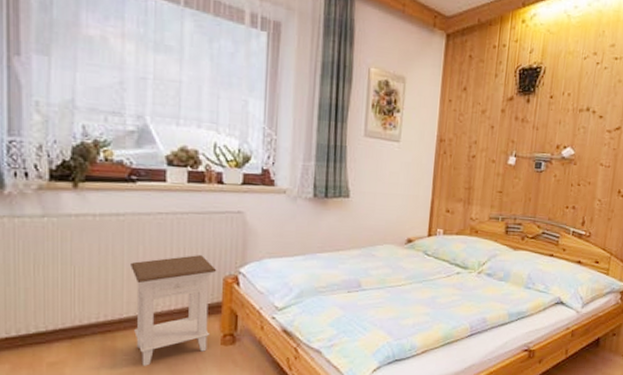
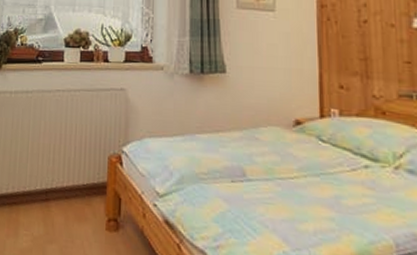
nightstand: present [130,255,217,366] -> none [34,131,103,245]

